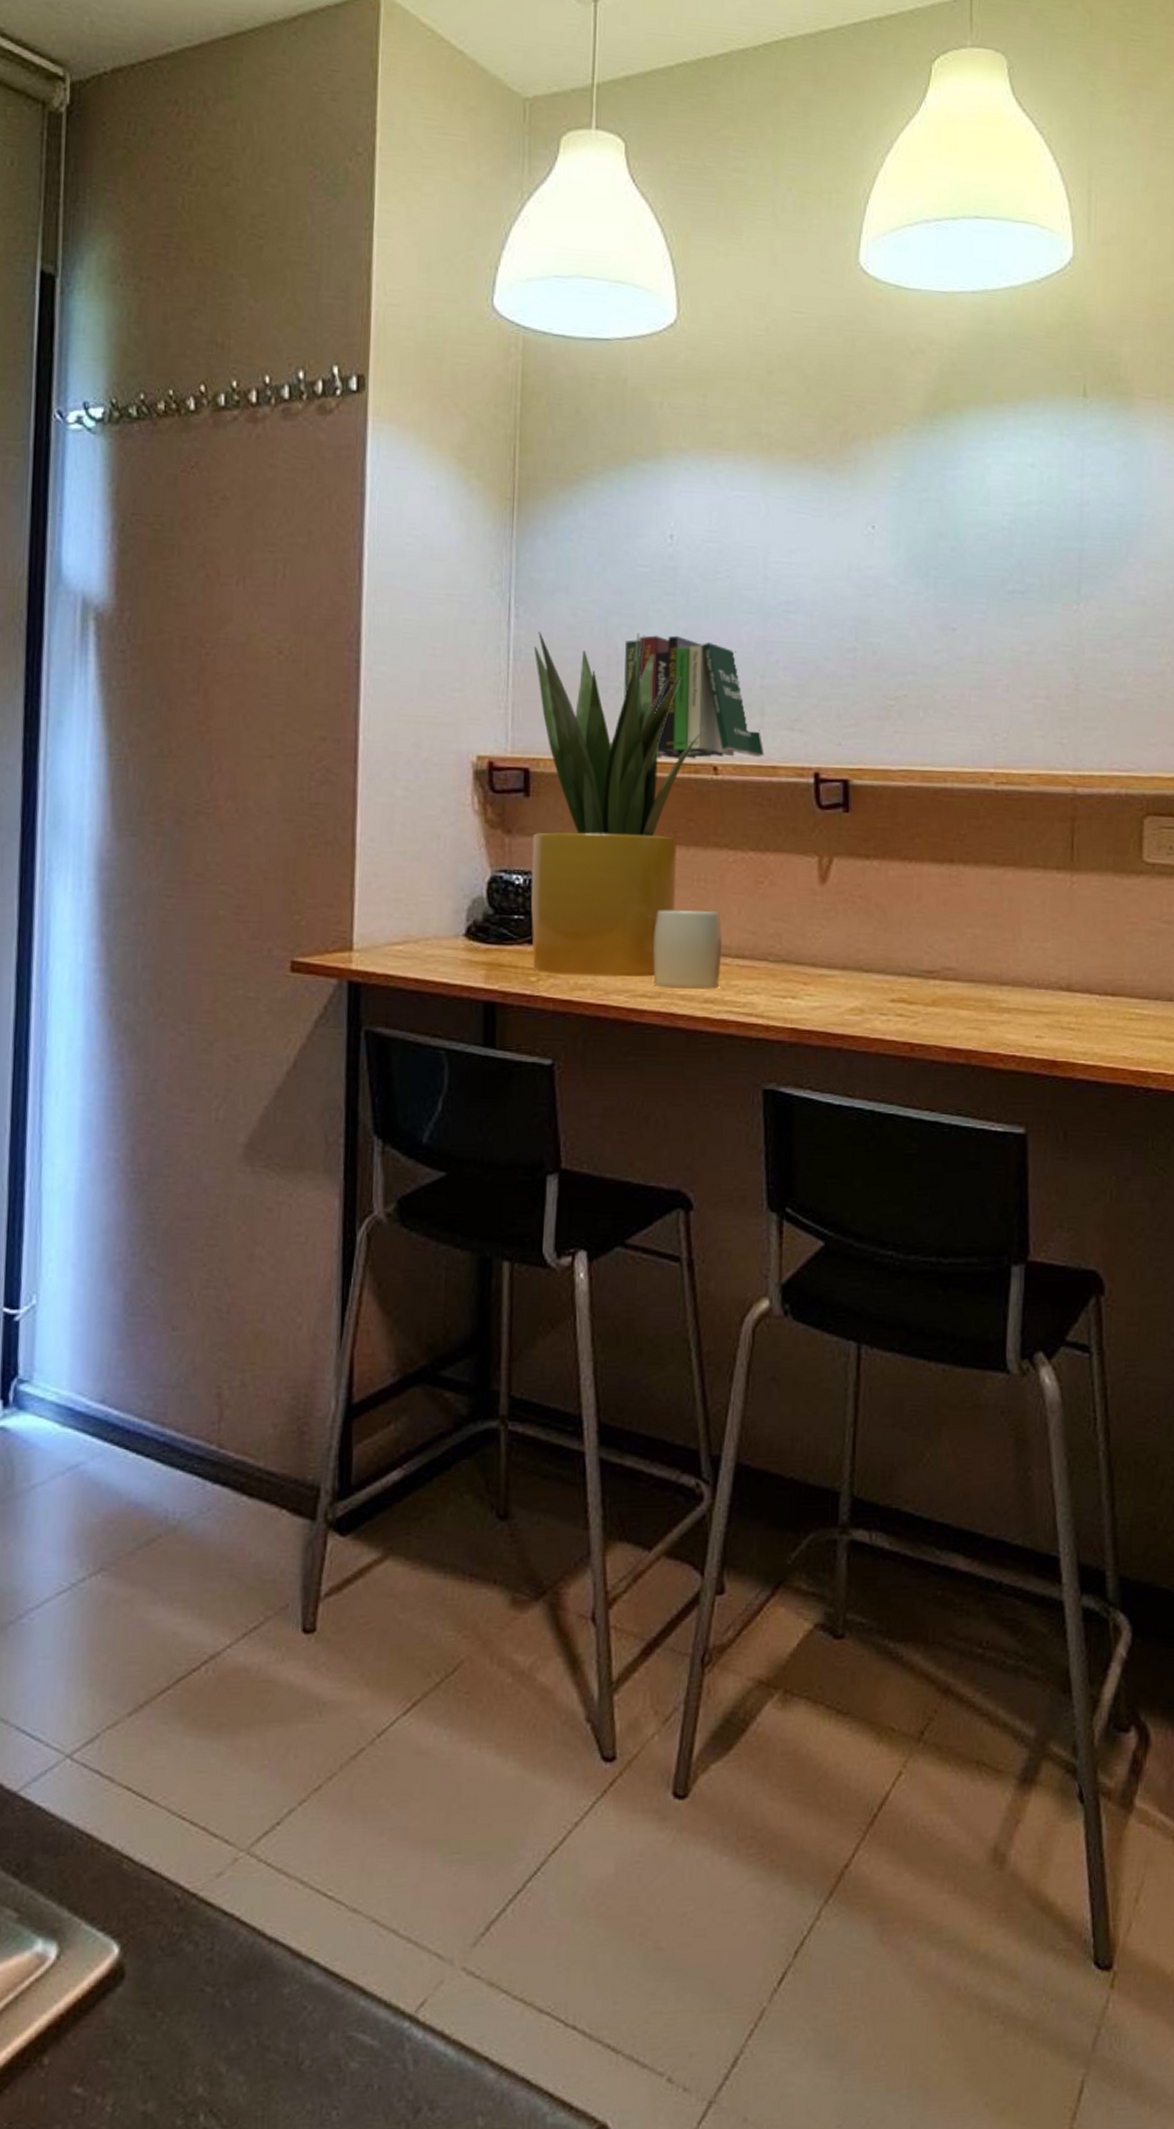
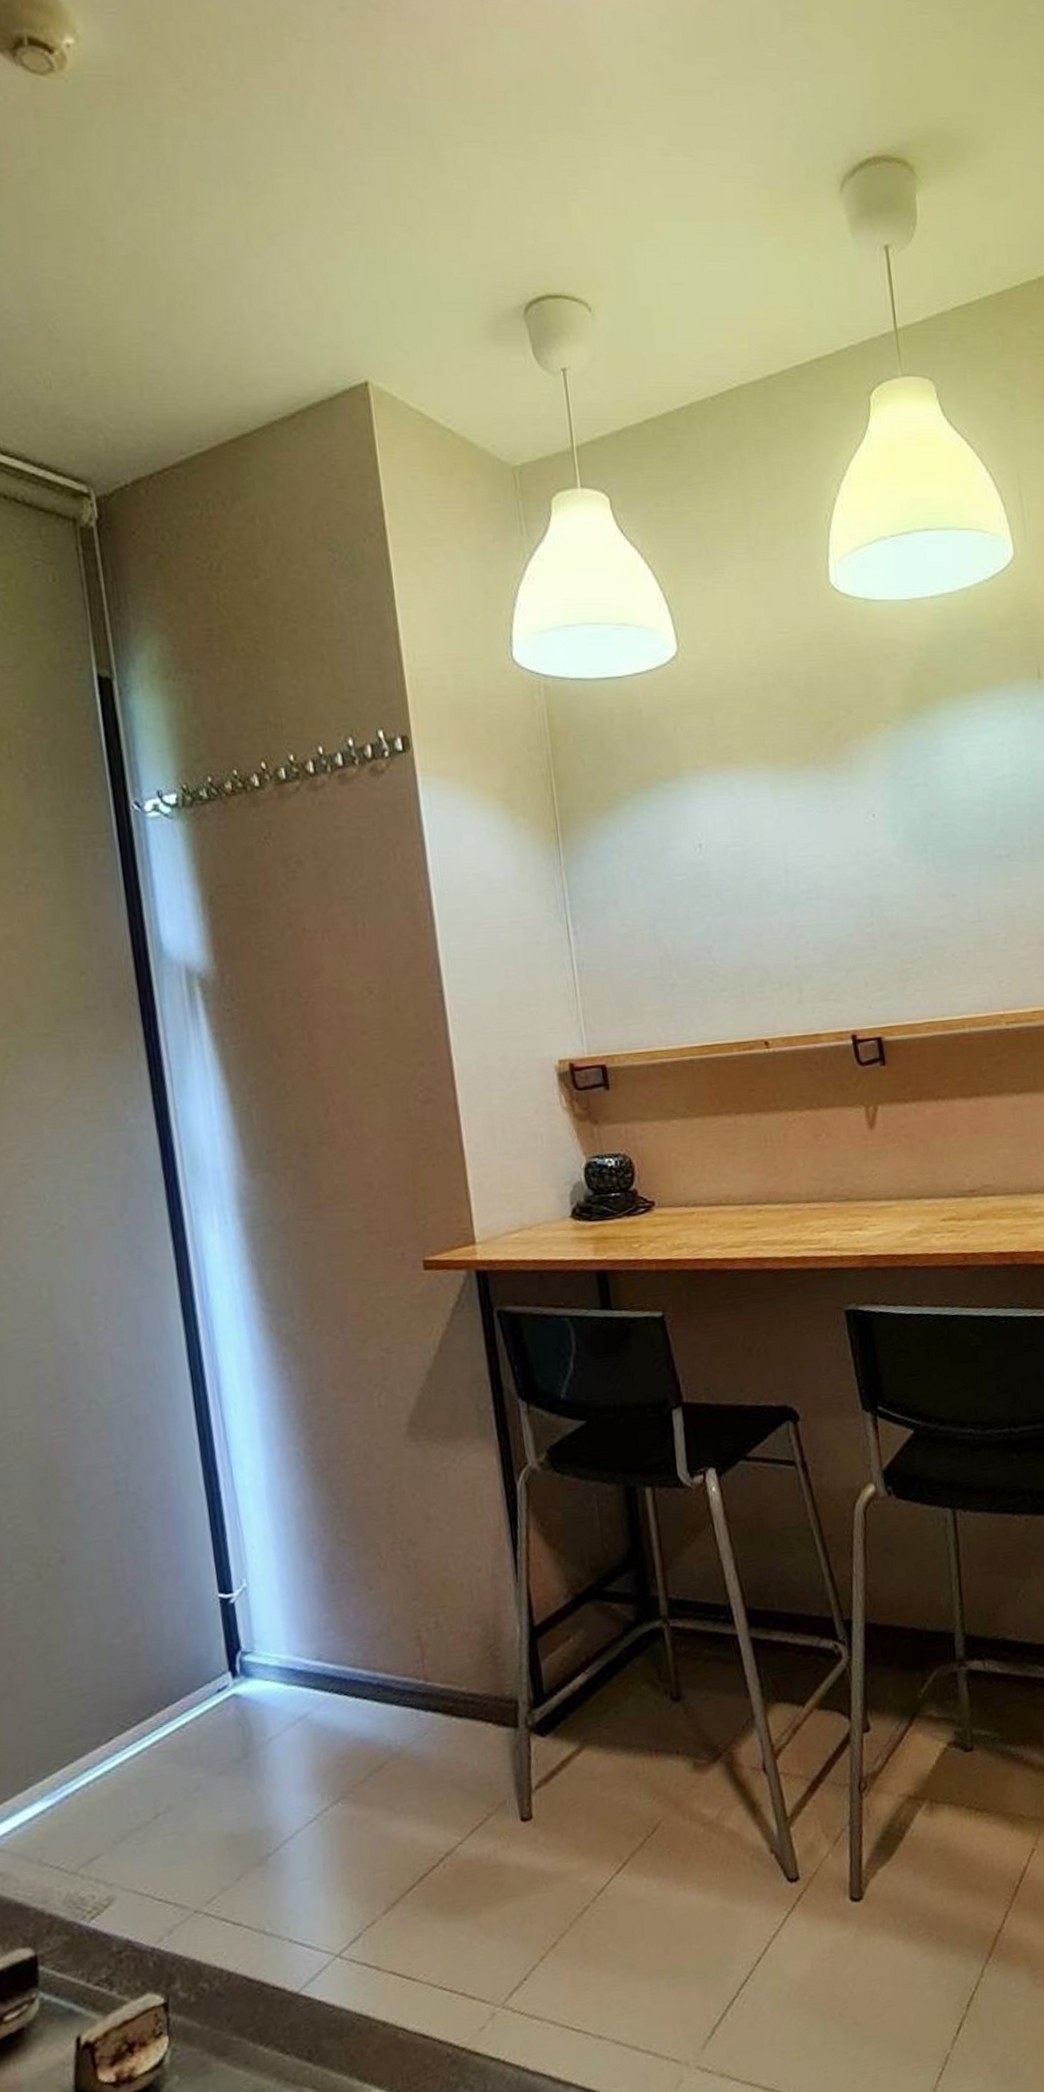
planter: present [530,631,707,977] -> none [594,934,754,1240]
books: present [624,635,765,760] -> none [672,932,807,1041]
mug: present [652,910,722,991] -> none [733,1166,796,1238]

